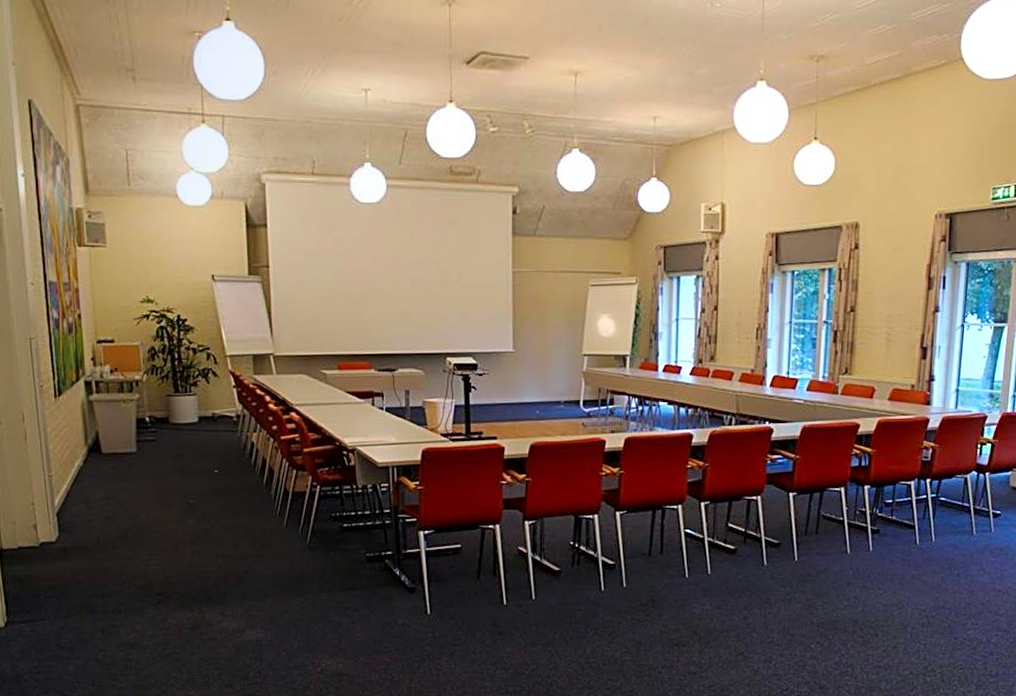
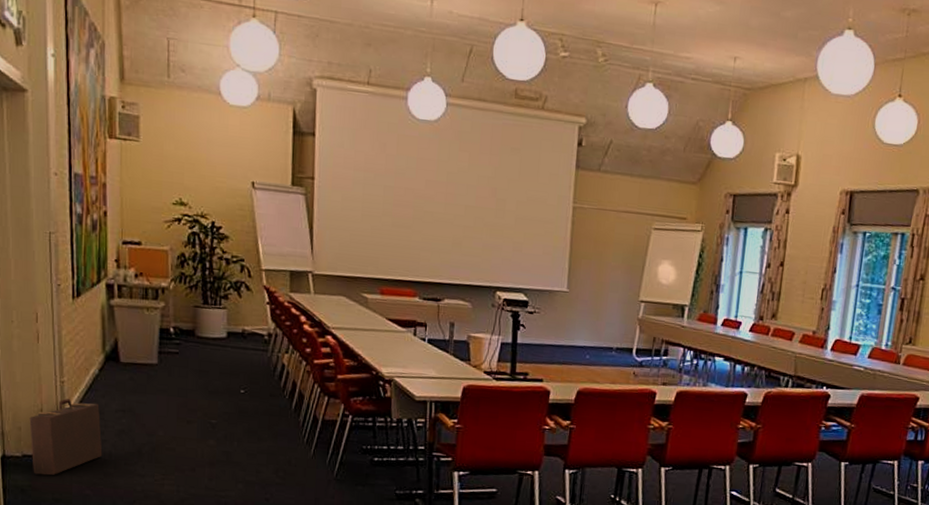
briefcase: none [22,491,92,565] -> present [29,399,103,476]

